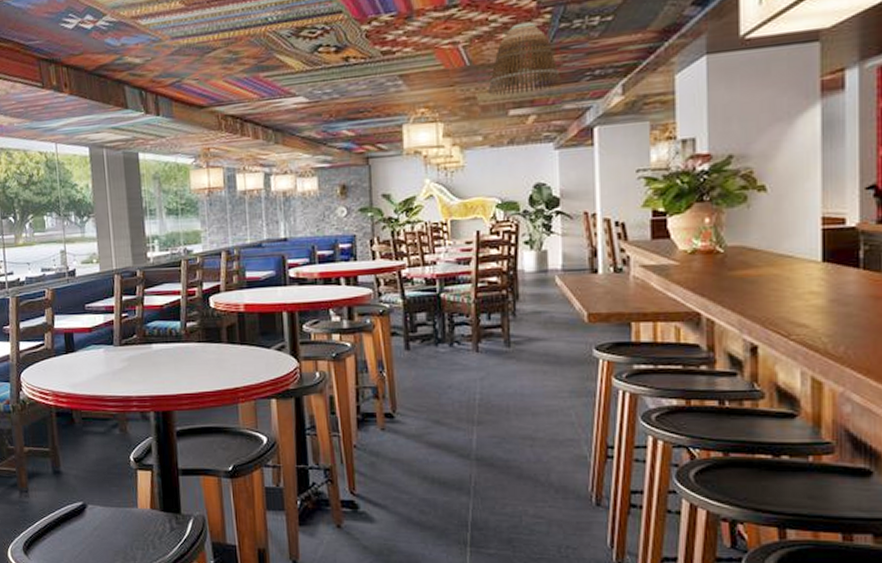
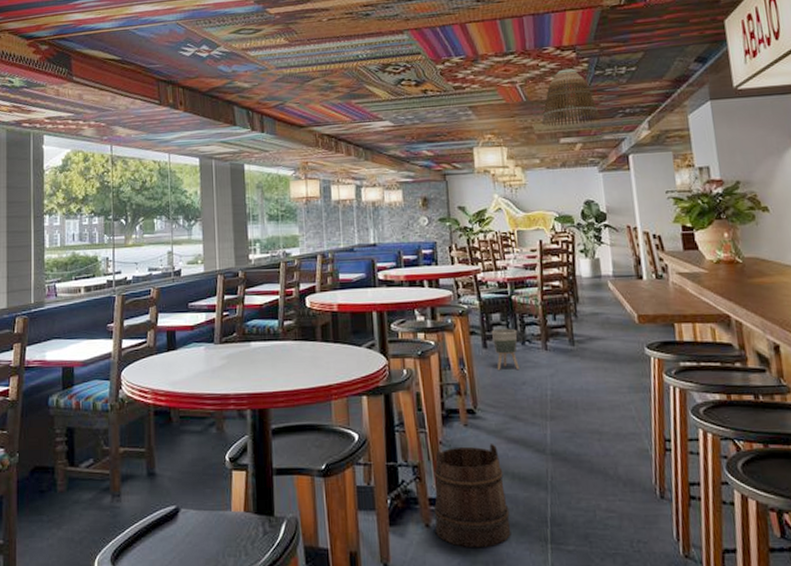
bucket: none [345,448,428,549] -> present [433,444,512,548]
planter: none [415,328,445,374] -> present [491,328,519,371]

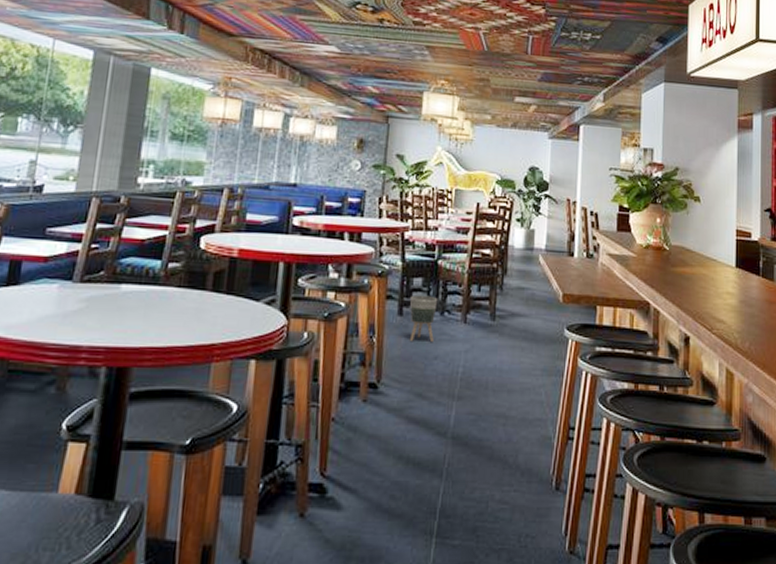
bucket: present [433,444,512,548] -> none [309,423,398,542]
lamp shade: present [541,68,601,127] -> none [499,24,560,86]

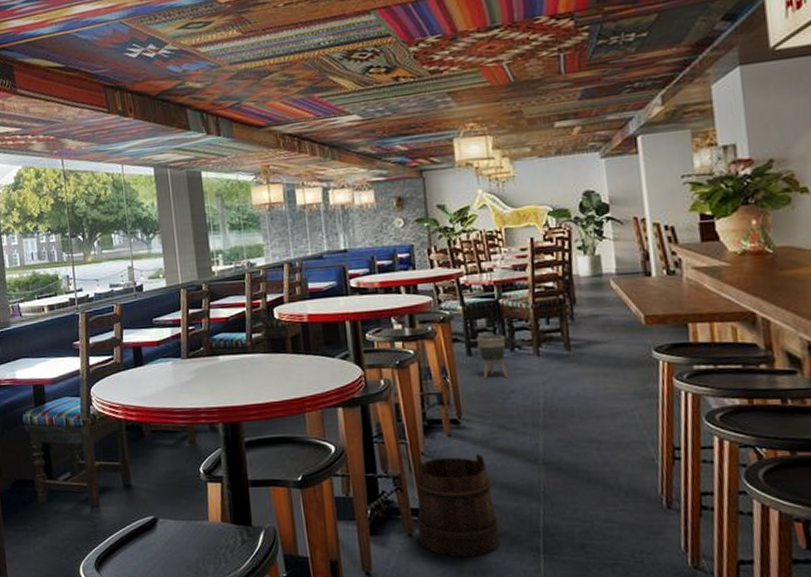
bucket: none [309,423,398,542] -> present [416,454,501,558]

